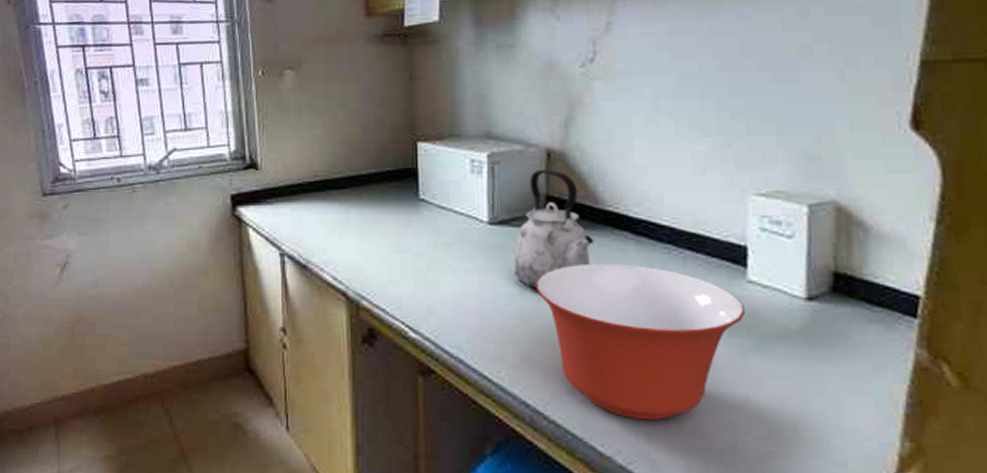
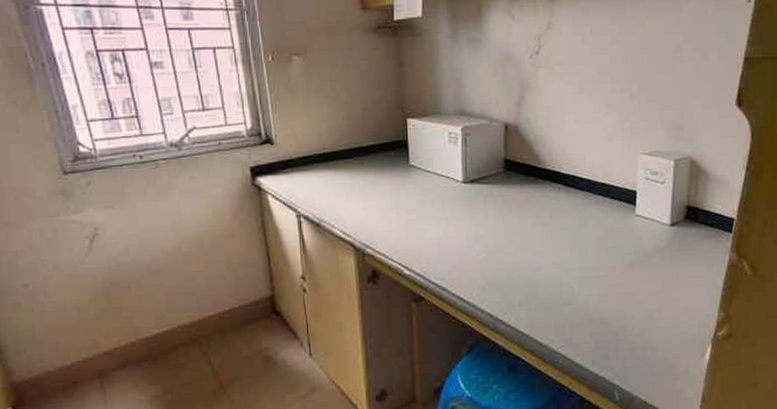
kettle: present [514,169,594,290] -> none [481,138,538,231]
mixing bowl: present [536,263,745,421] -> none [497,208,633,318]

